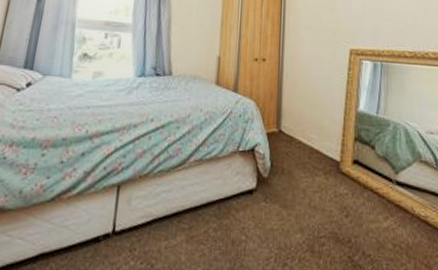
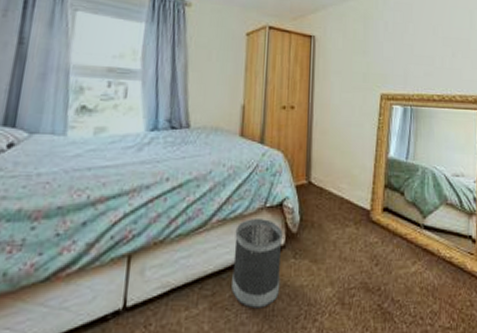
wastebasket: none [206,161,254,247] -> present [231,219,283,309]

